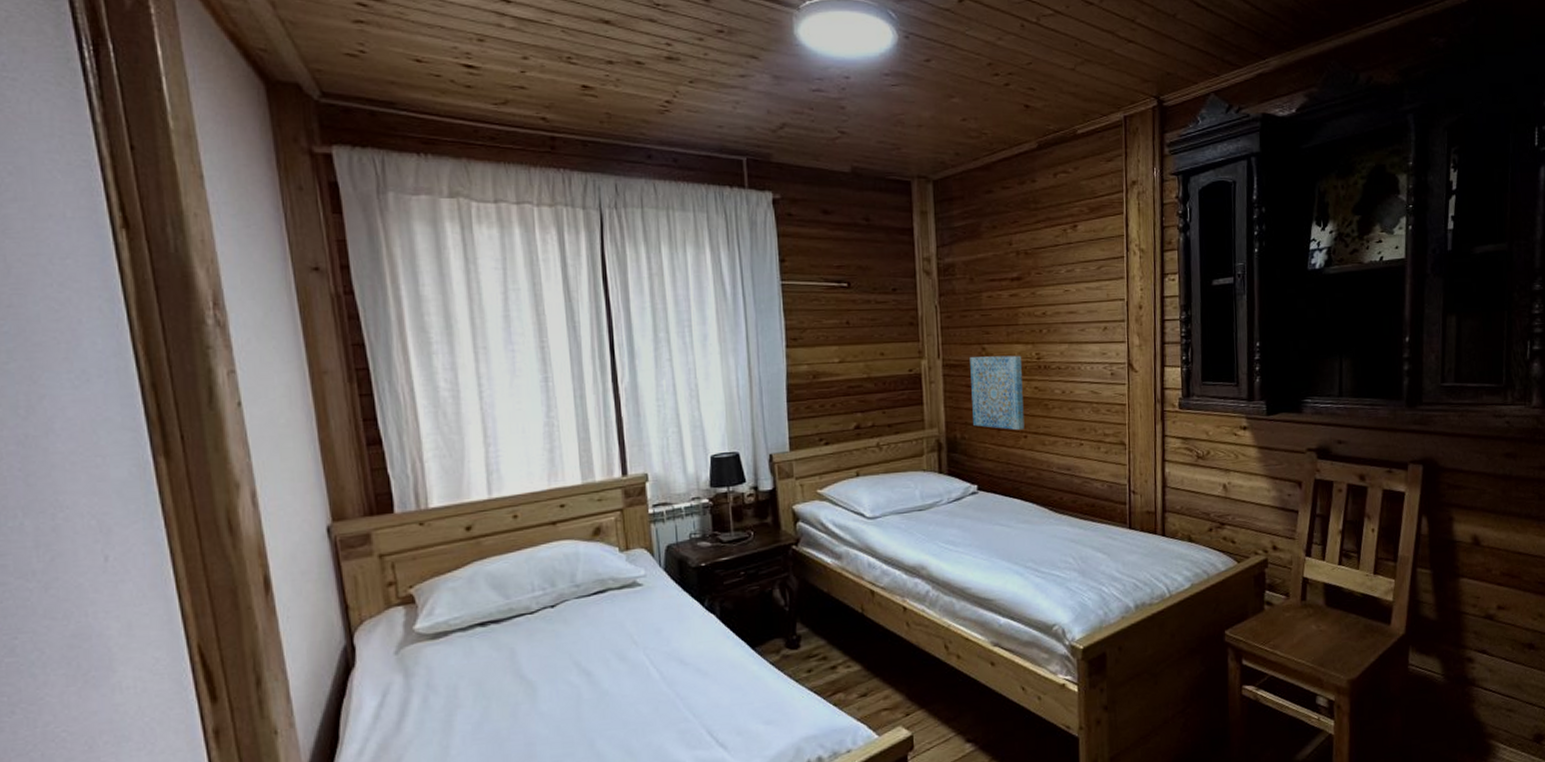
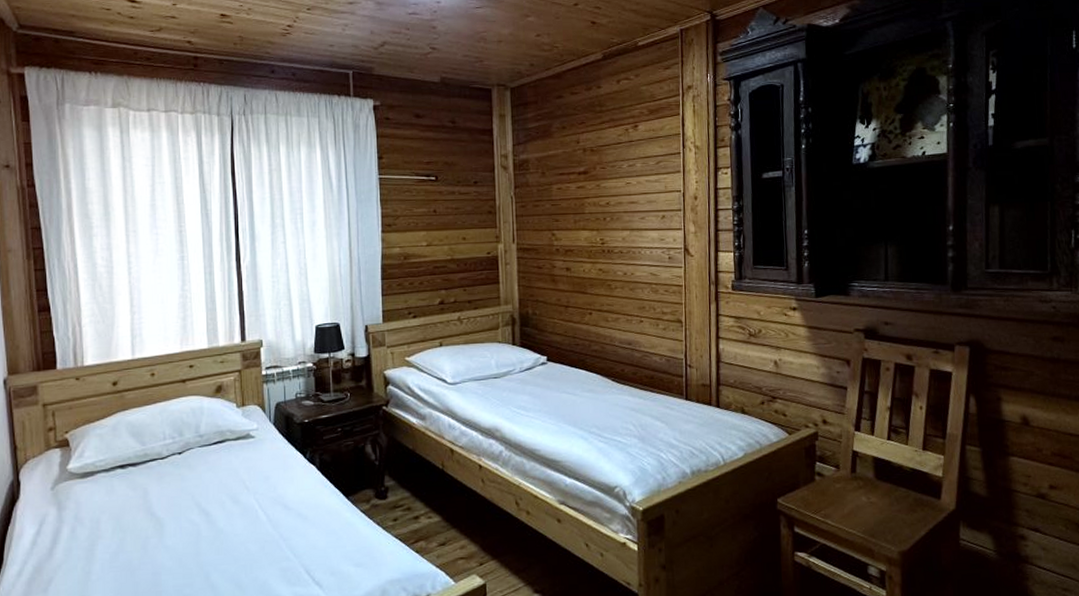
wall art: present [970,355,1025,431] -> none [541,240,590,308]

